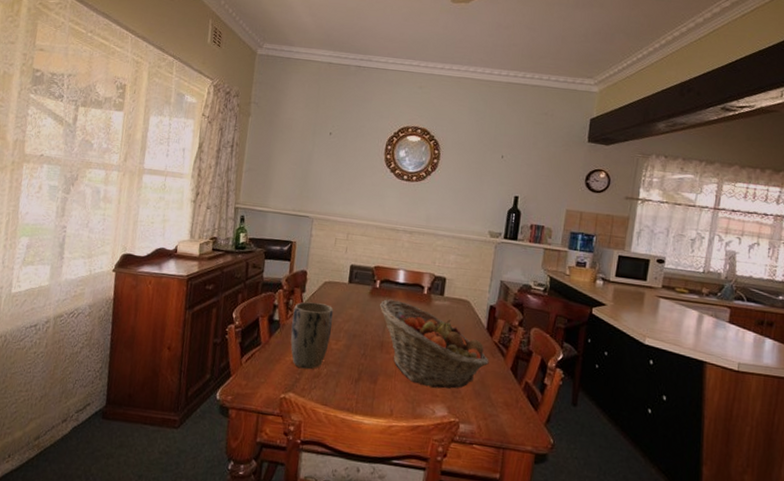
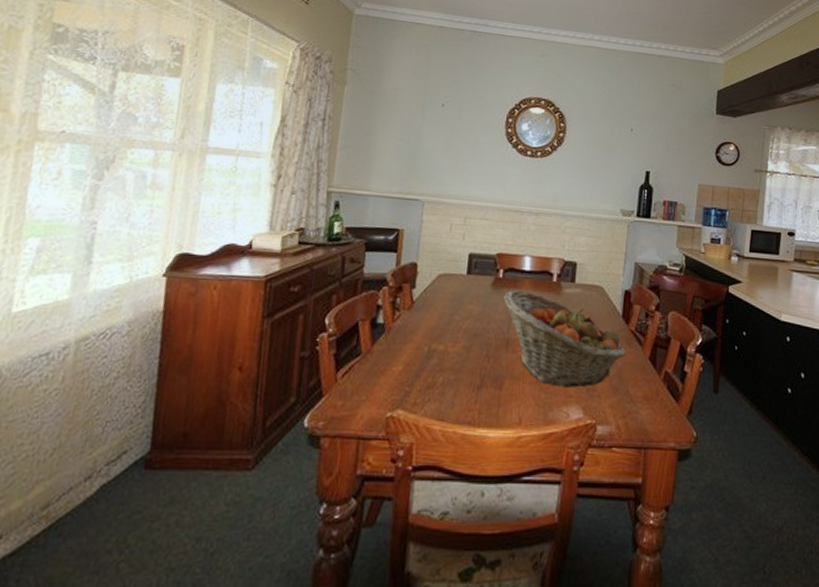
plant pot: present [290,301,334,370] -> none [398,299,450,380]

